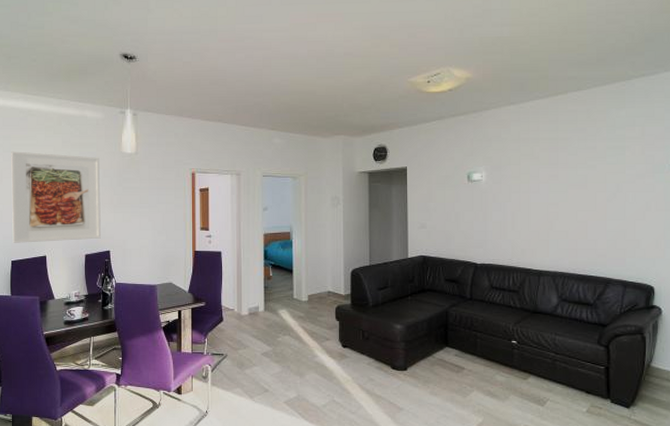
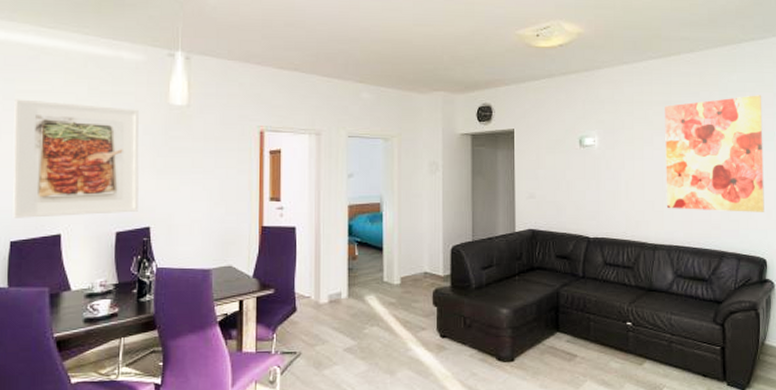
wall art: none [551,129,653,242] -> present [665,95,765,212]

